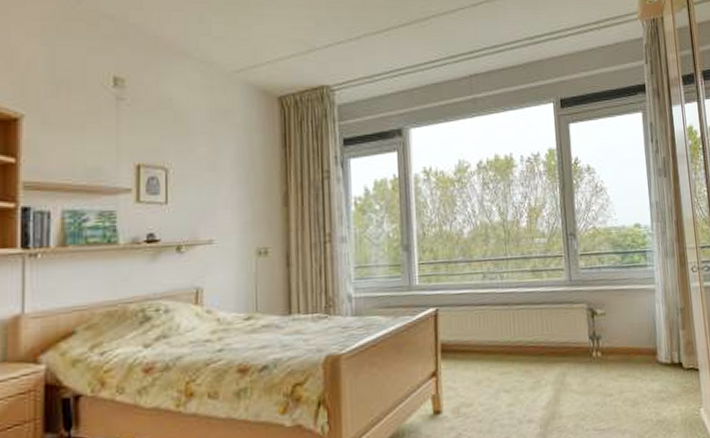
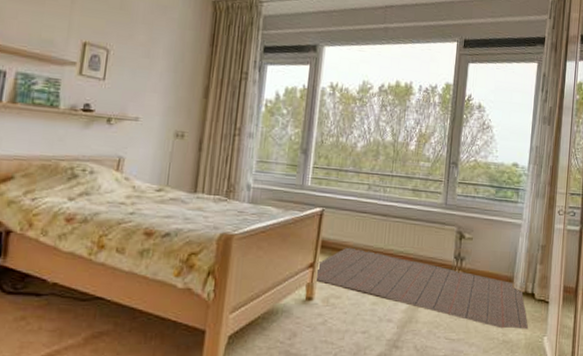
rug: none [440,346,683,408] -> present [317,247,529,330]

